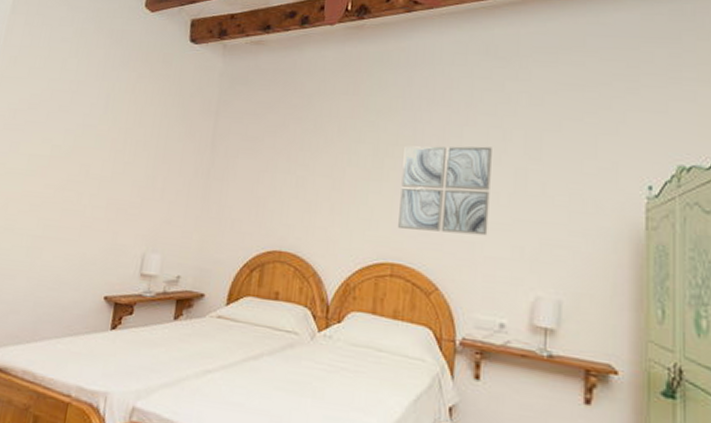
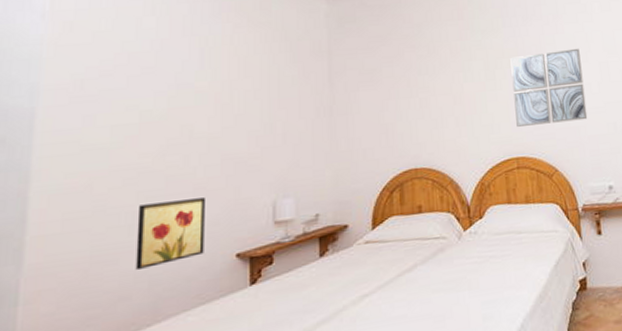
wall art: none [26,231,88,290] -> present [135,197,205,270]

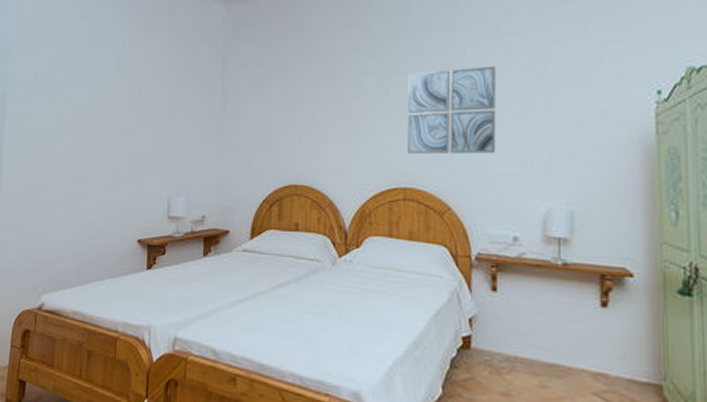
wall art: present [135,197,205,270] -> none [67,185,117,239]

